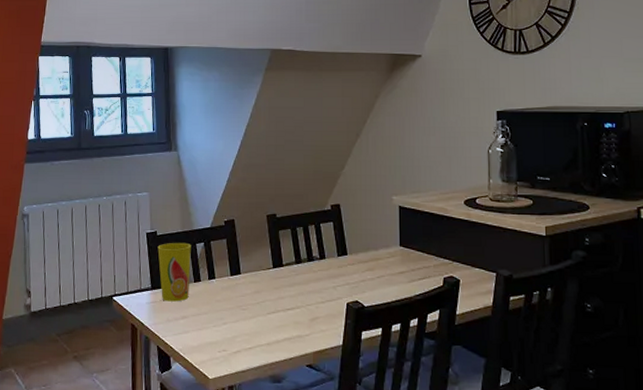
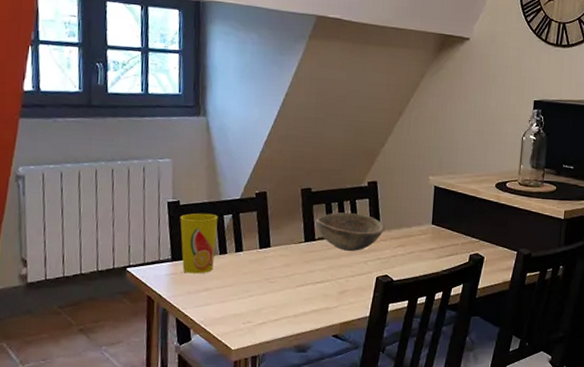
bowl: none [283,237,351,277] -> present [316,212,385,252]

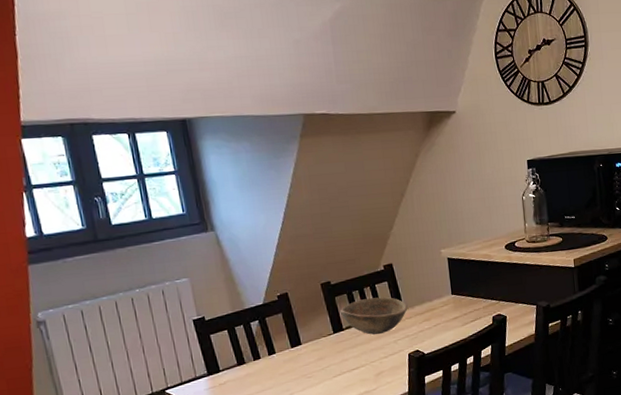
cup: present [180,213,218,274] -> none [208,323,250,384]

